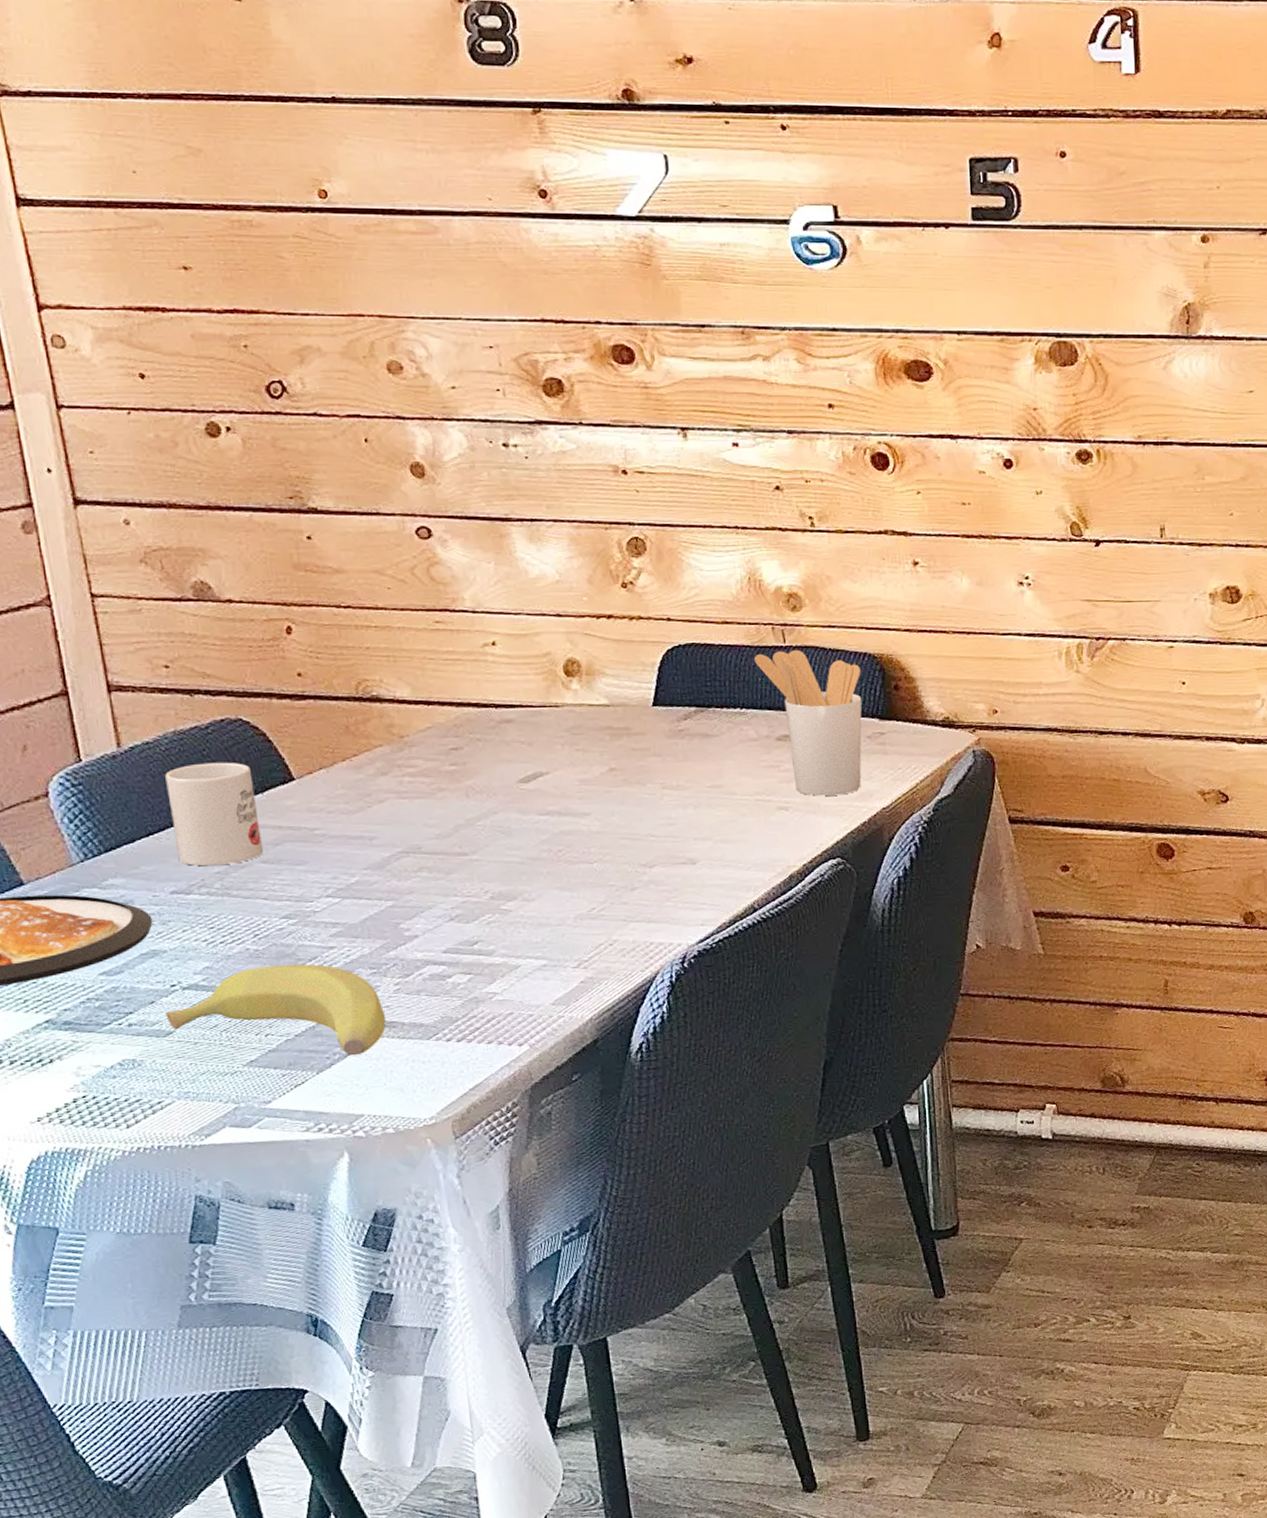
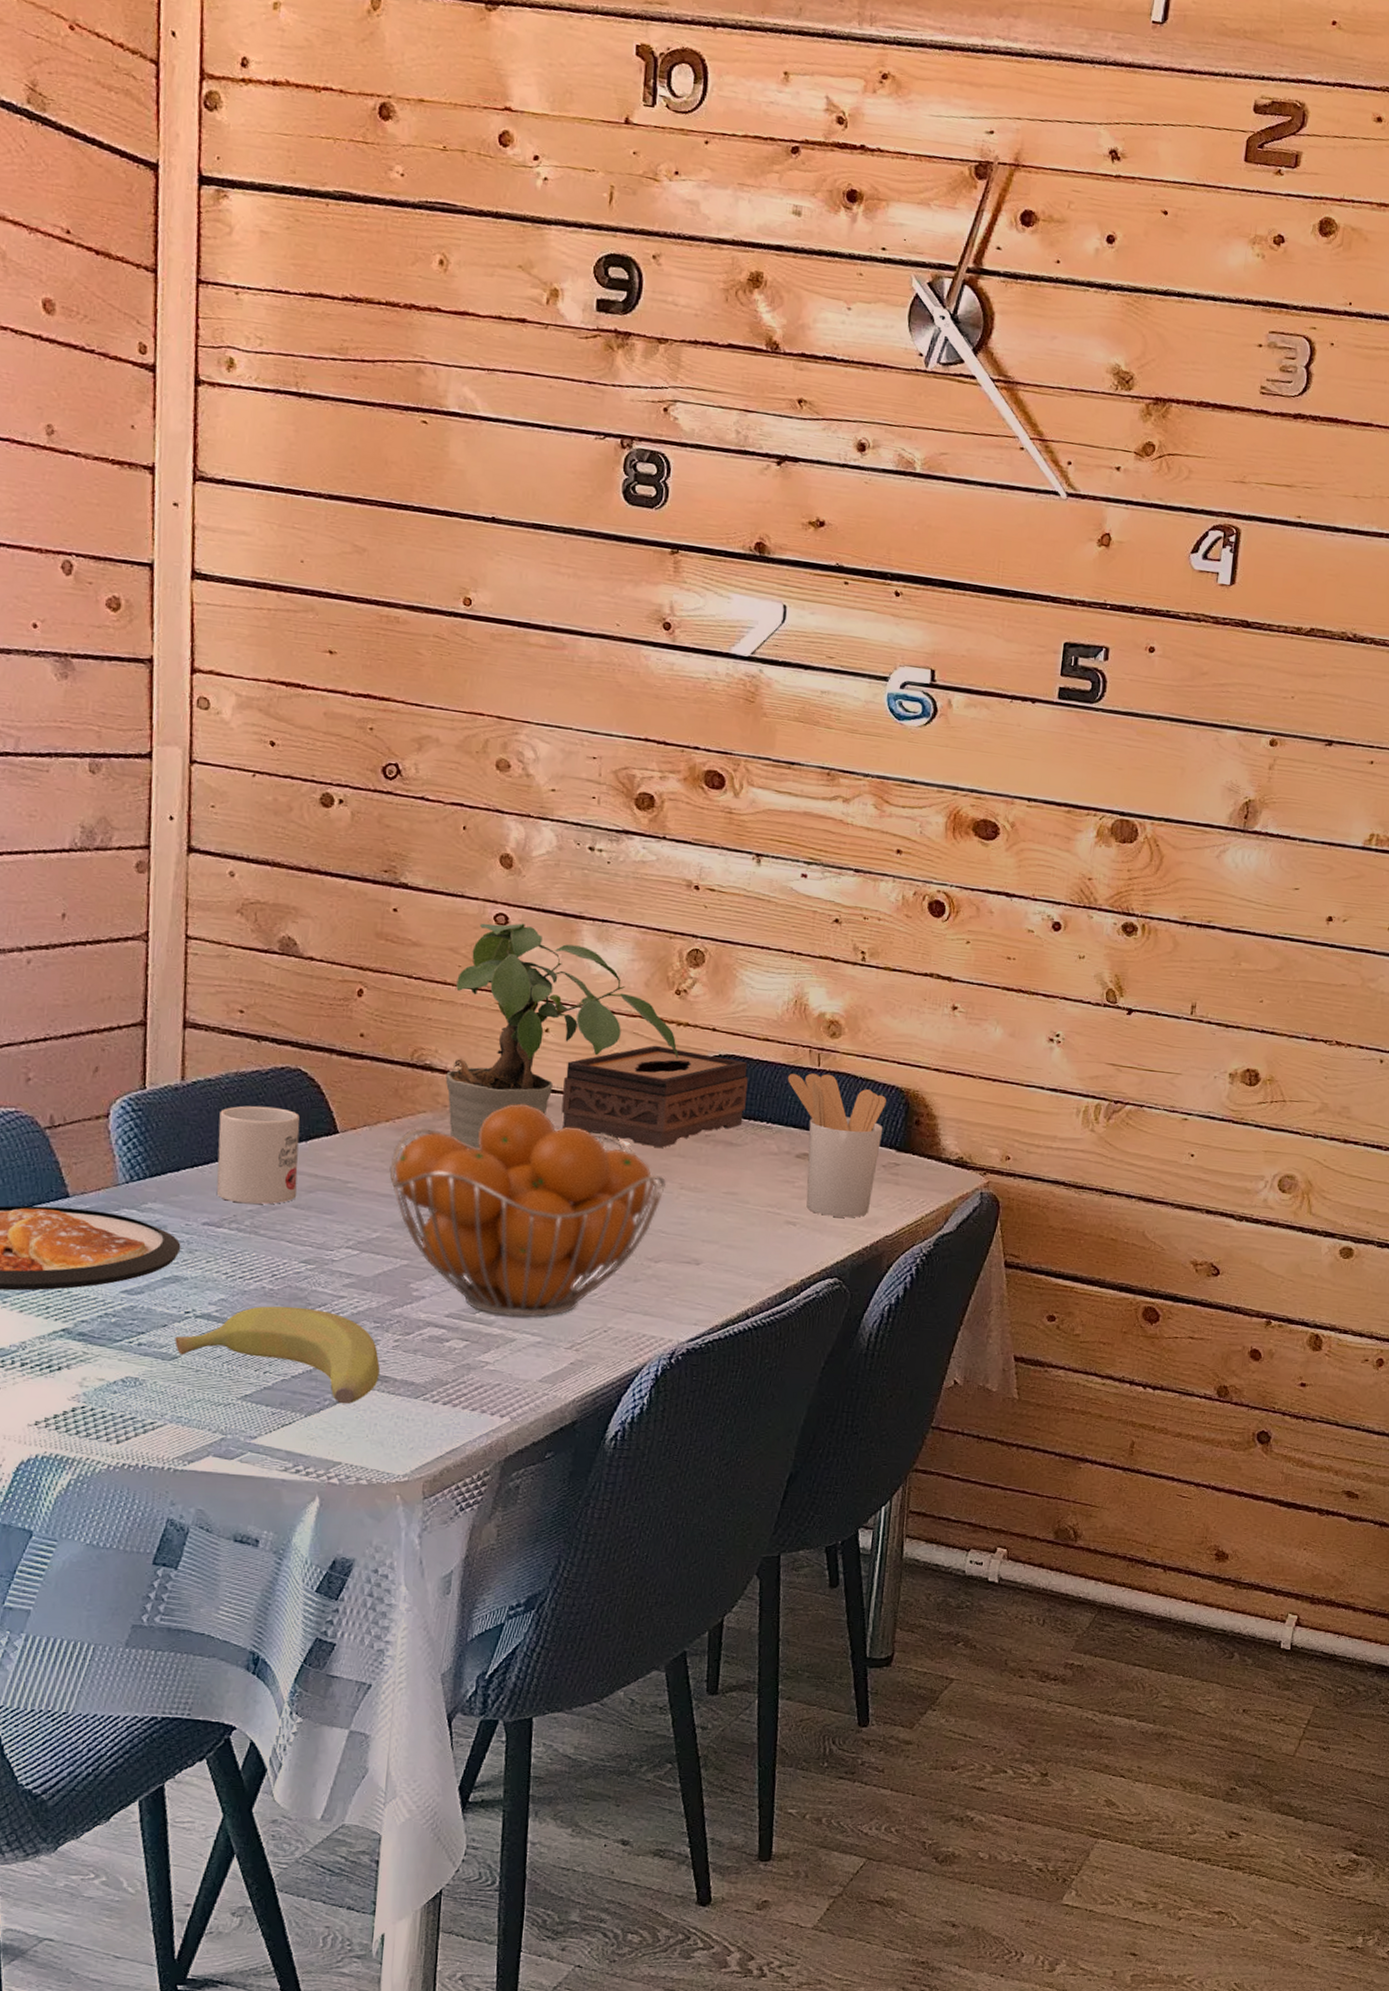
fruit basket: none [355,724,648,944] -> present [389,1104,667,1318]
potted plant: none [388,534,637,779] -> present [445,923,679,1150]
tissue box: none [521,643,716,750] -> present [561,1045,748,1149]

